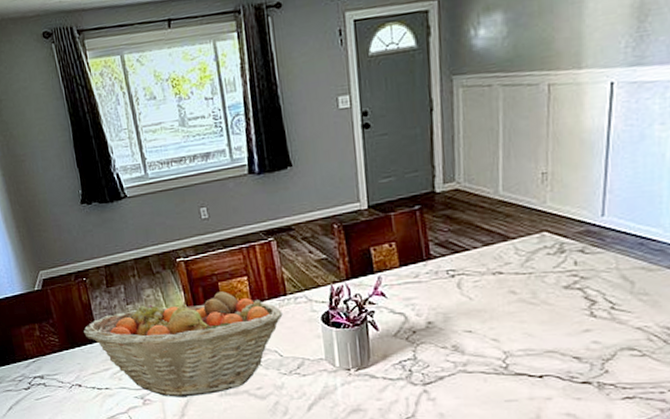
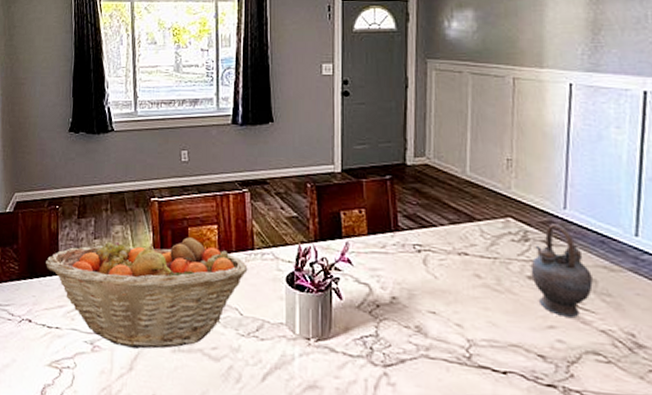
teapot: none [566,232,630,321] -> present [530,224,593,319]

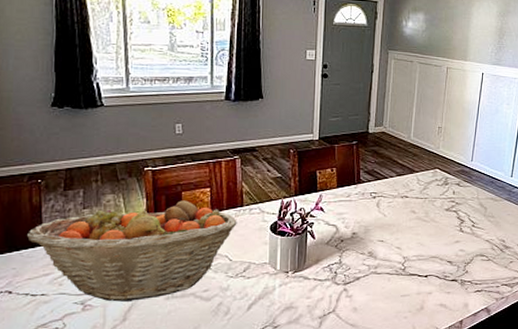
teapot: present [530,224,593,319] -> none [447,172,484,235]

